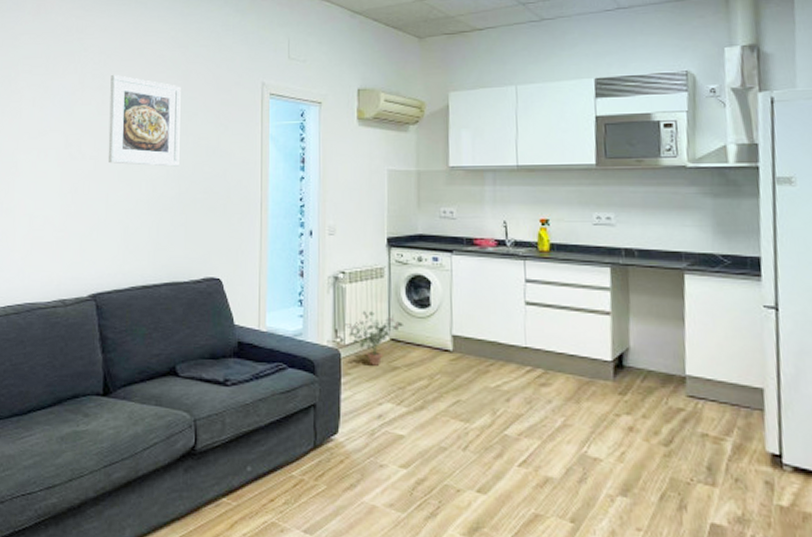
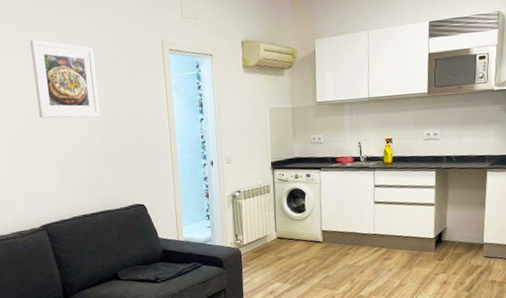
potted plant: present [344,311,403,366] -> none [242,219,286,258]

